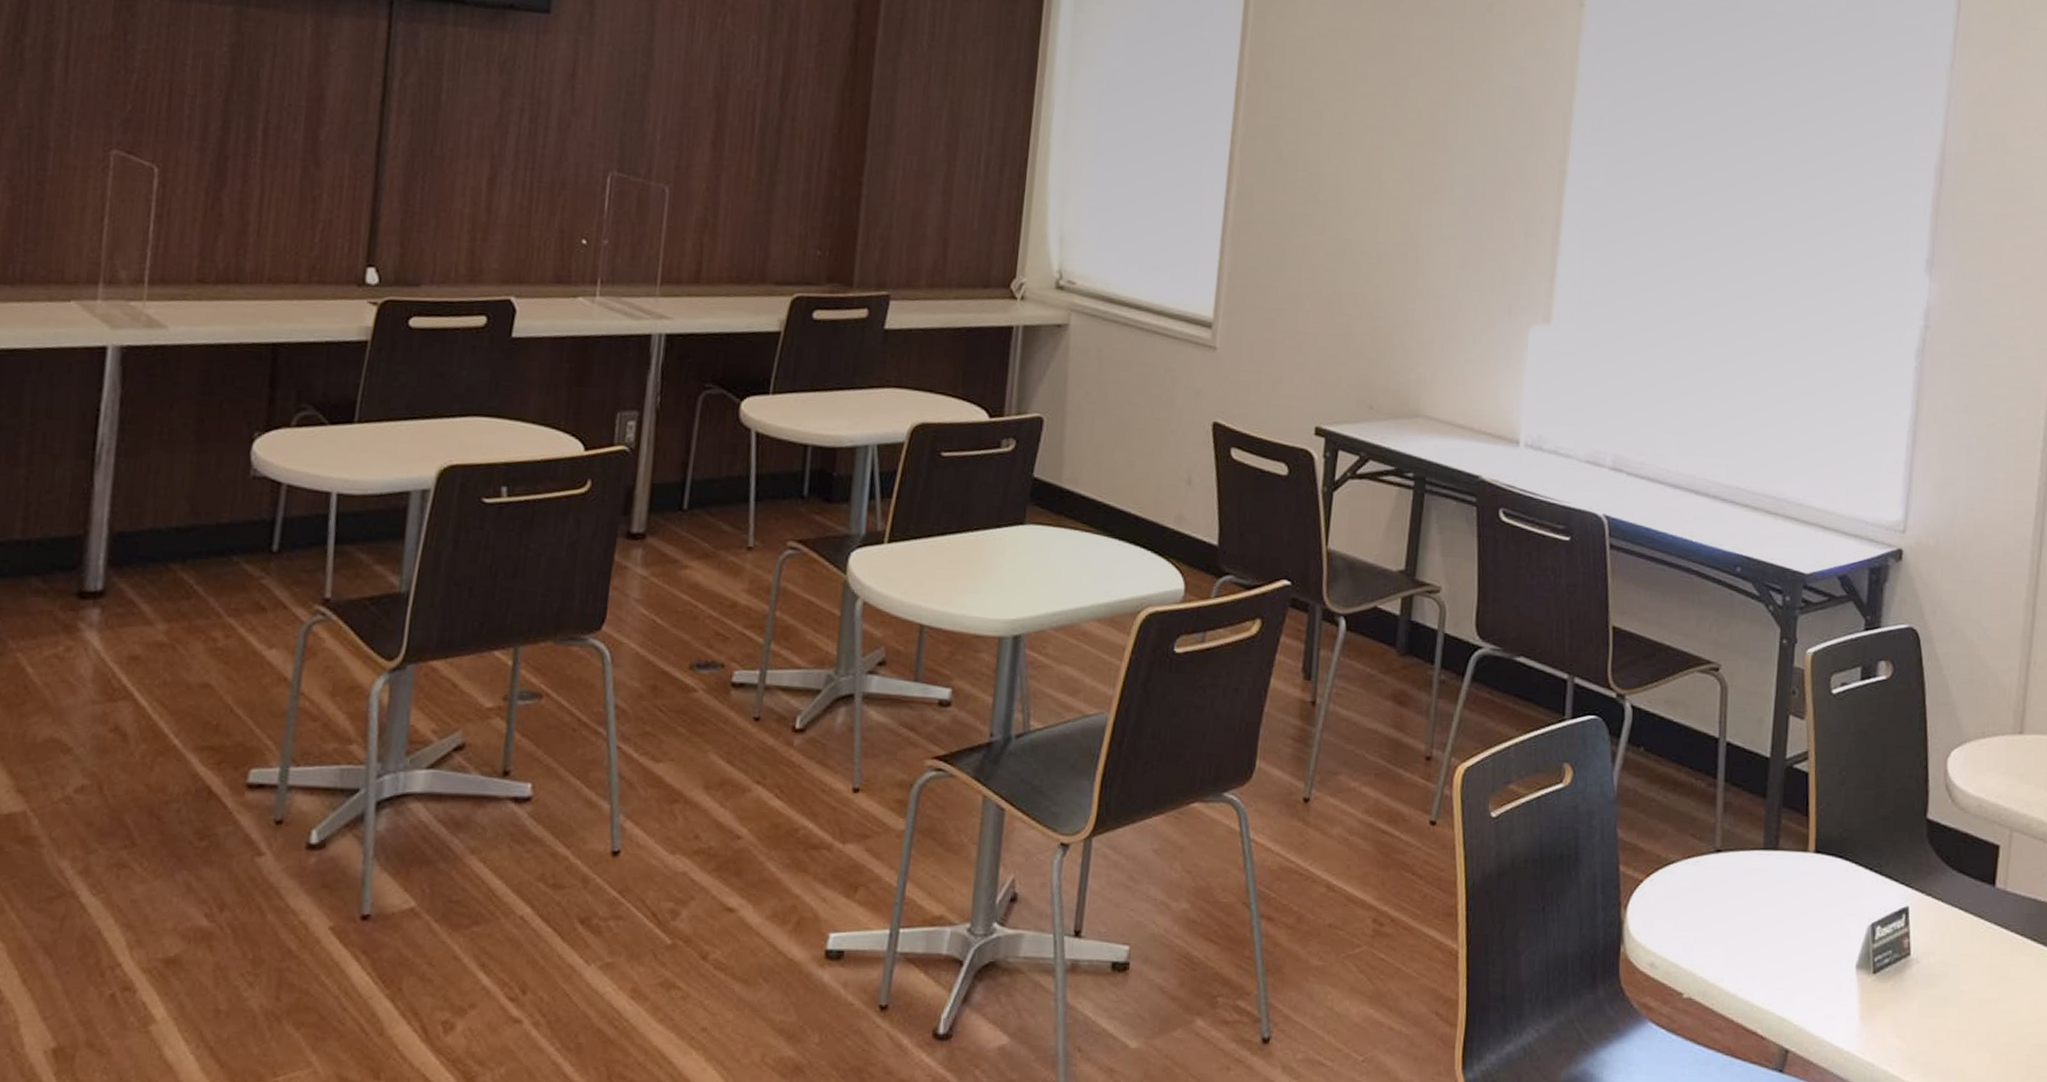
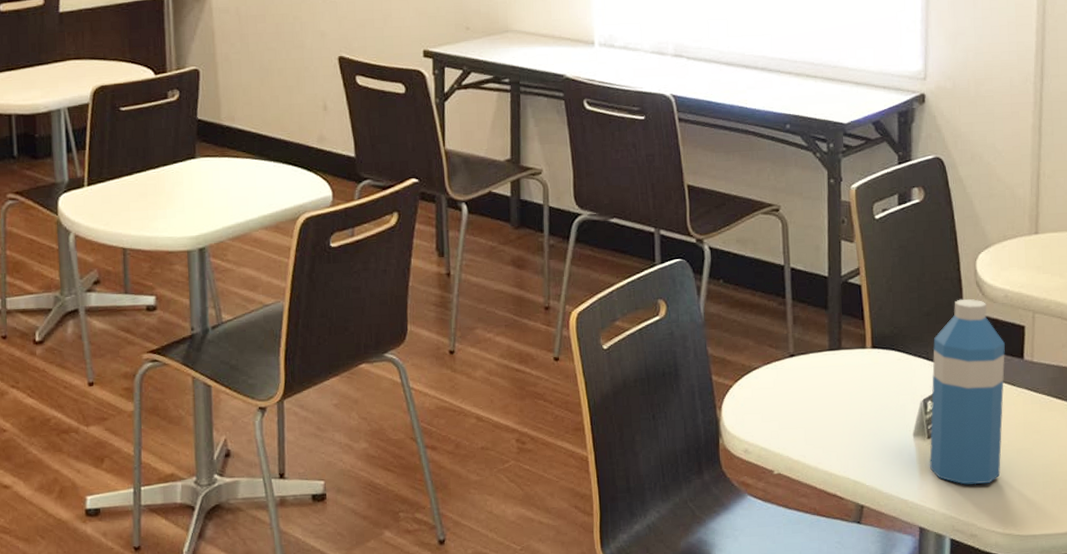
water bottle: none [1872,803,1974,1039] -> present [929,298,1005,485]

